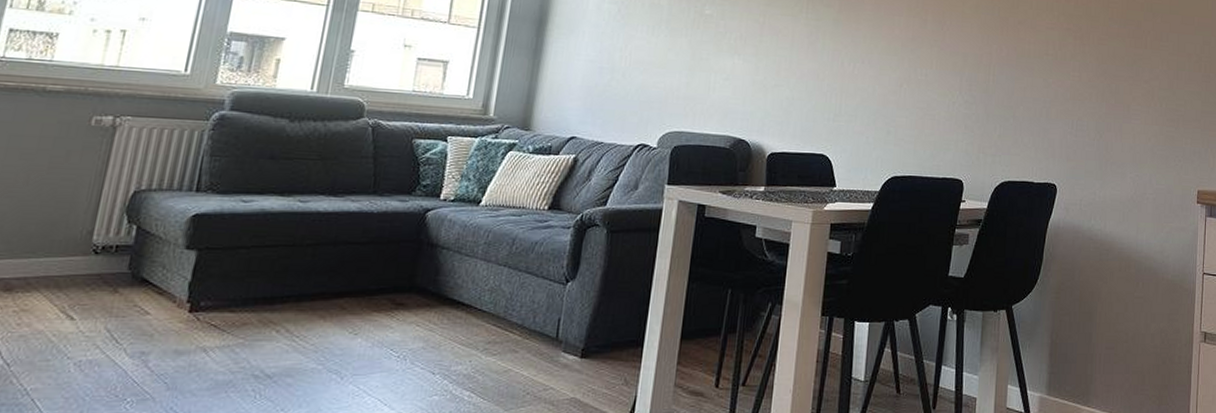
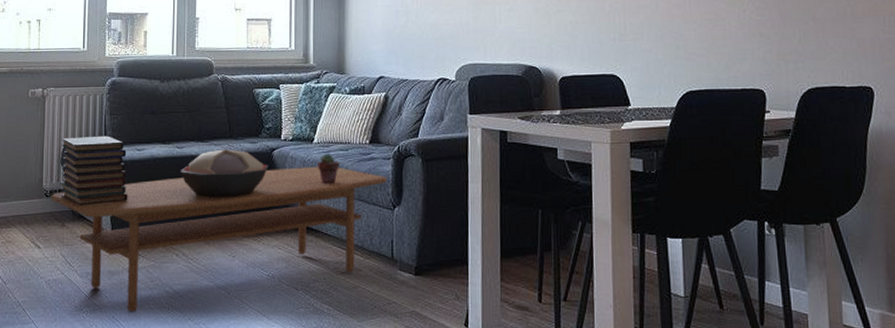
coffee table: none [102,232,564,402] -> present [51,167,388,312]
book stack: none [118,180,227,268] -> present [60,135,128,206]
decorative bowl: none [298,206,419,264] -> present [180,149,268,198]
potted succulent: none [480,217,509,253] -> present [317,153,339,184]

